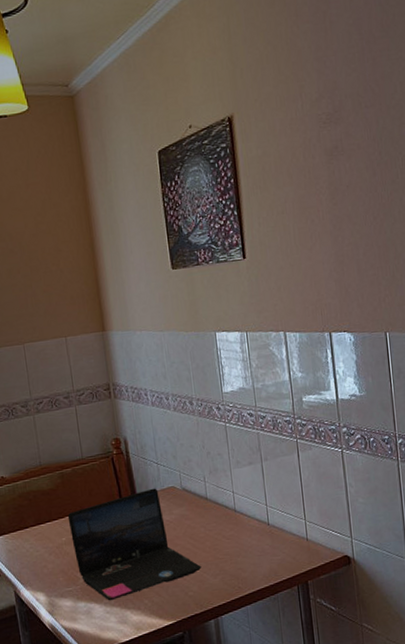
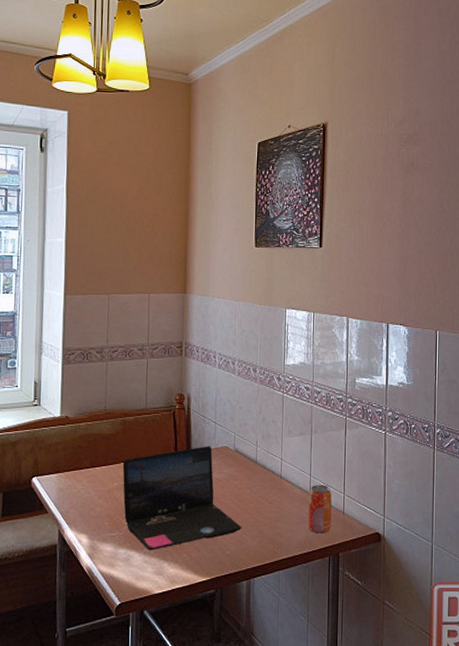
beverage can: none [268,513,296,564] -> present [309,484,332,533]

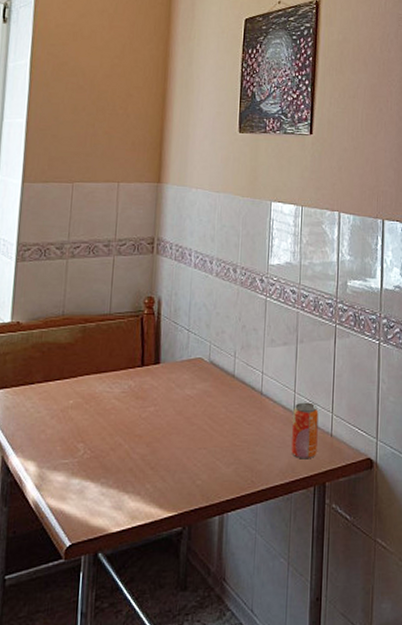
laptop: present [122,446,242,551] -> none [79,357,216,481]

